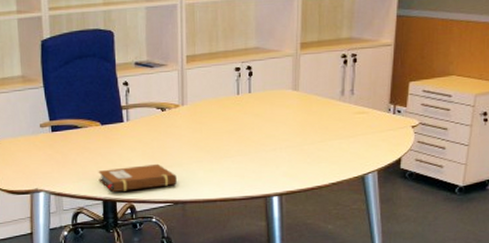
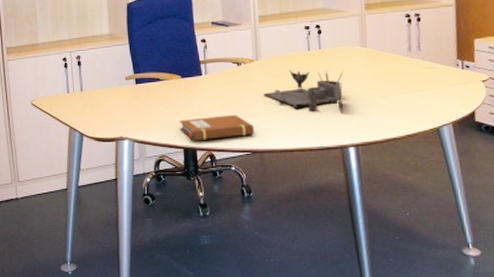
desk organizer: none [187,116,273,159] -> present [263,70,344,111]

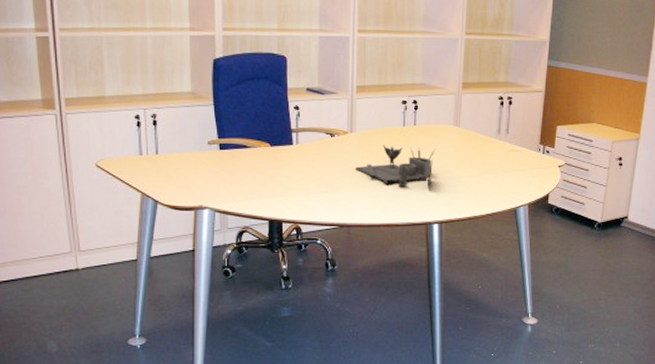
notebook: present [179,114,254,141] -> none [265,187,343,213]

